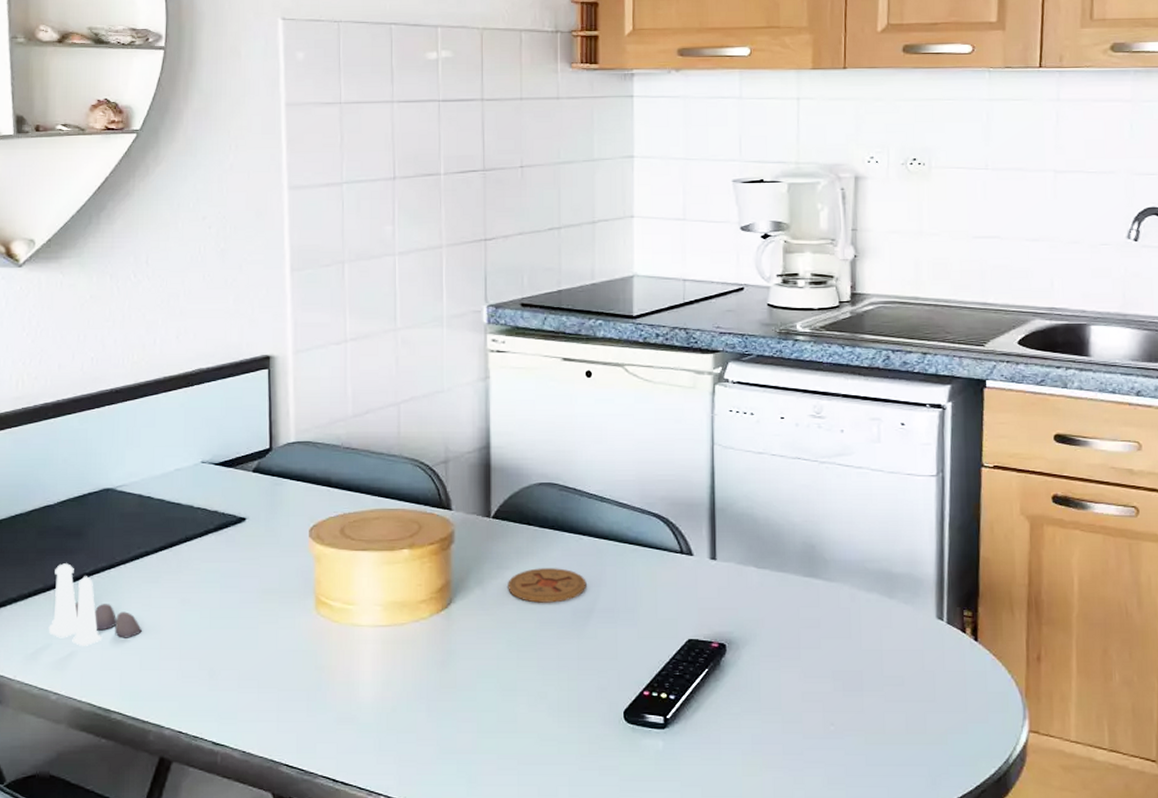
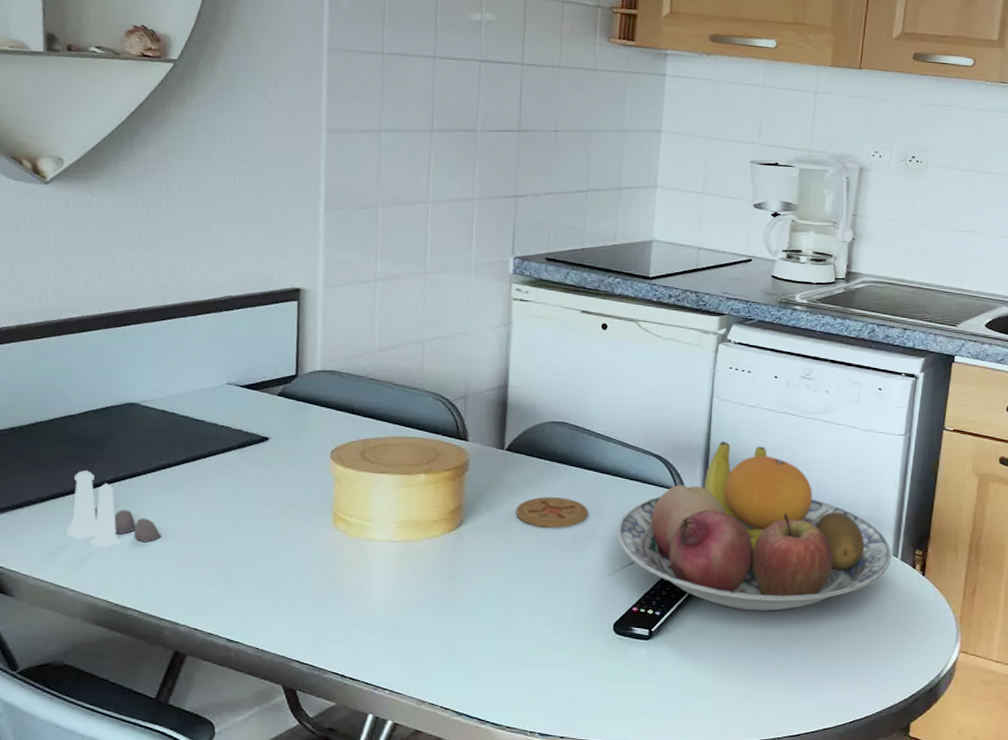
fruit bowl: none [619,494,936,690] -> present [617,441,892,612]

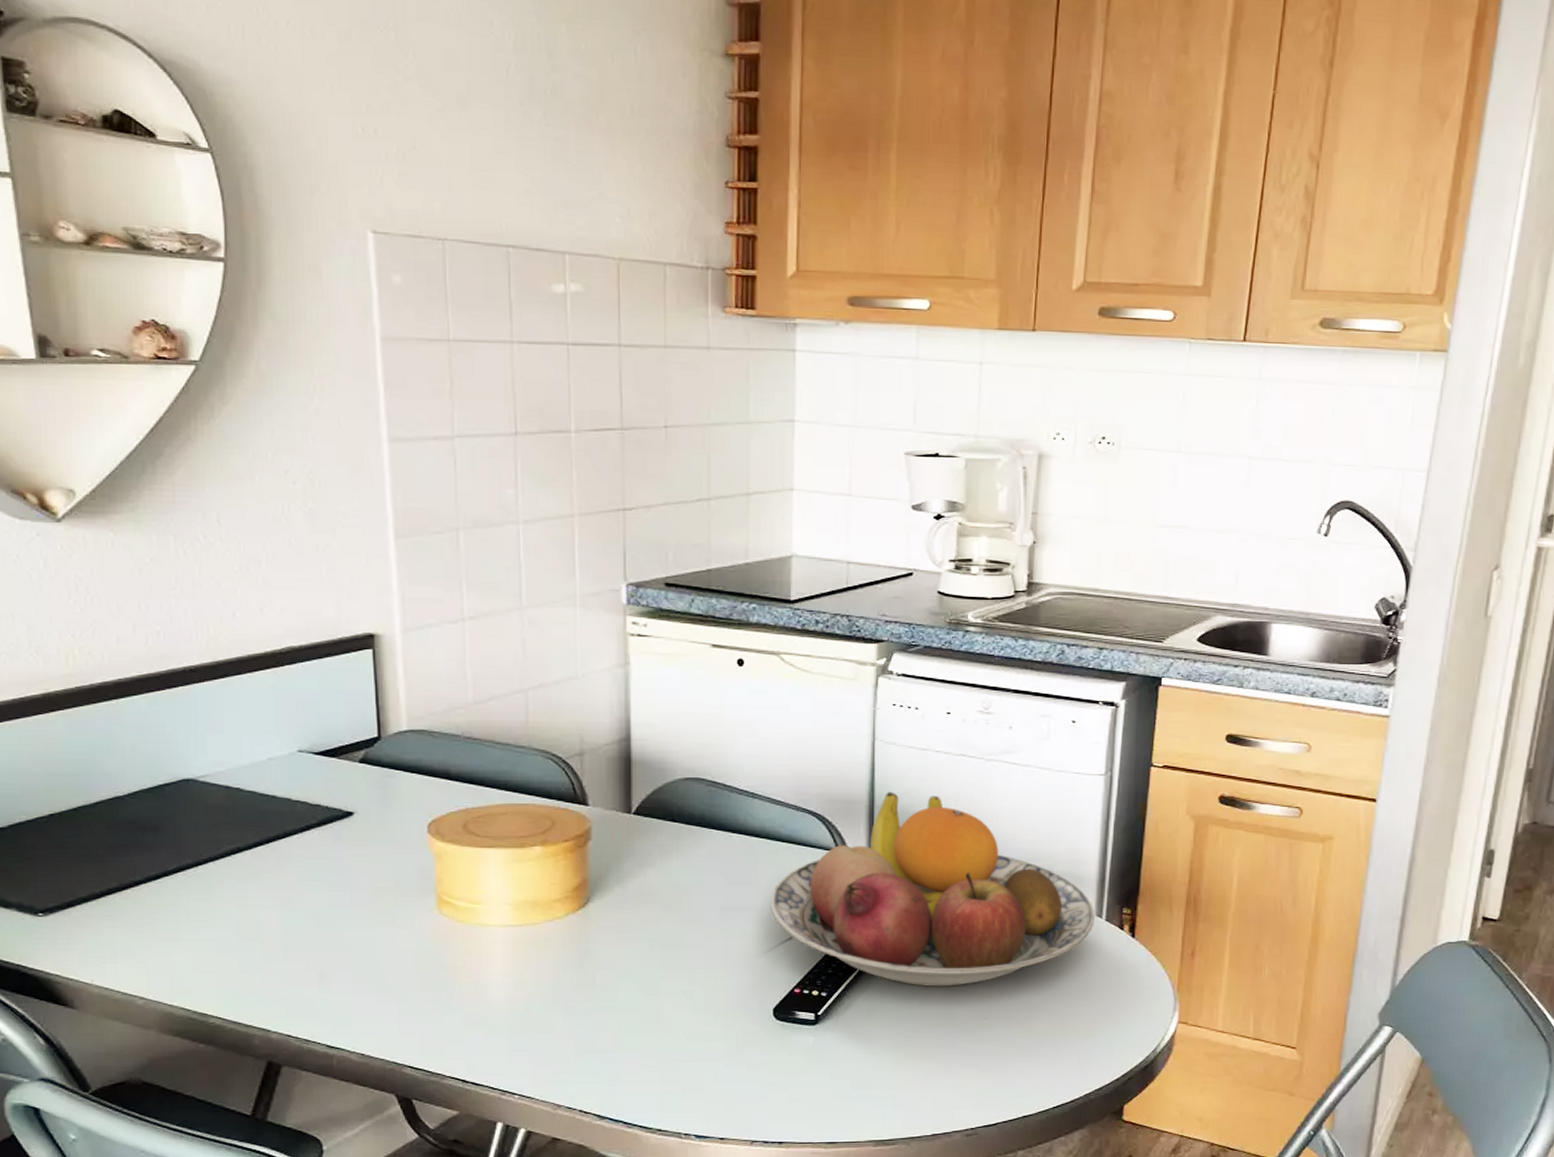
salt and pepper shaker set: present [66,470,161,548] -> none [127,860,239,948]
coaster: present [516,497,589,528] -> none [650,866,736,902]

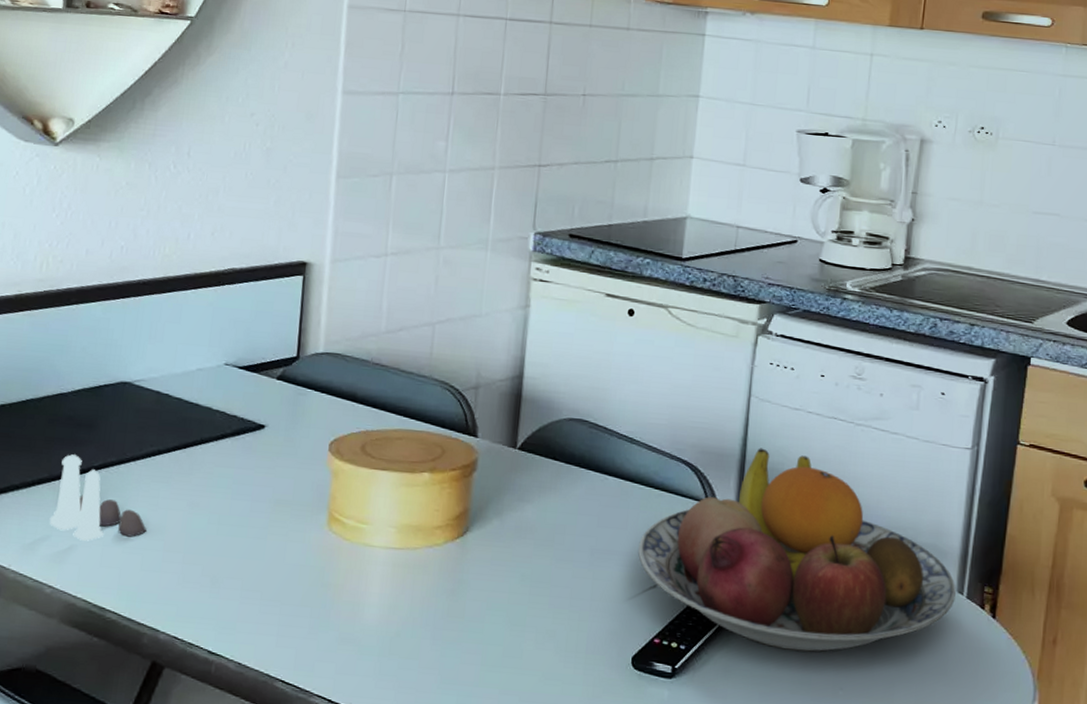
salt and pepper shaker set: none [127,860,239,948] -> present [49,454,147,541]

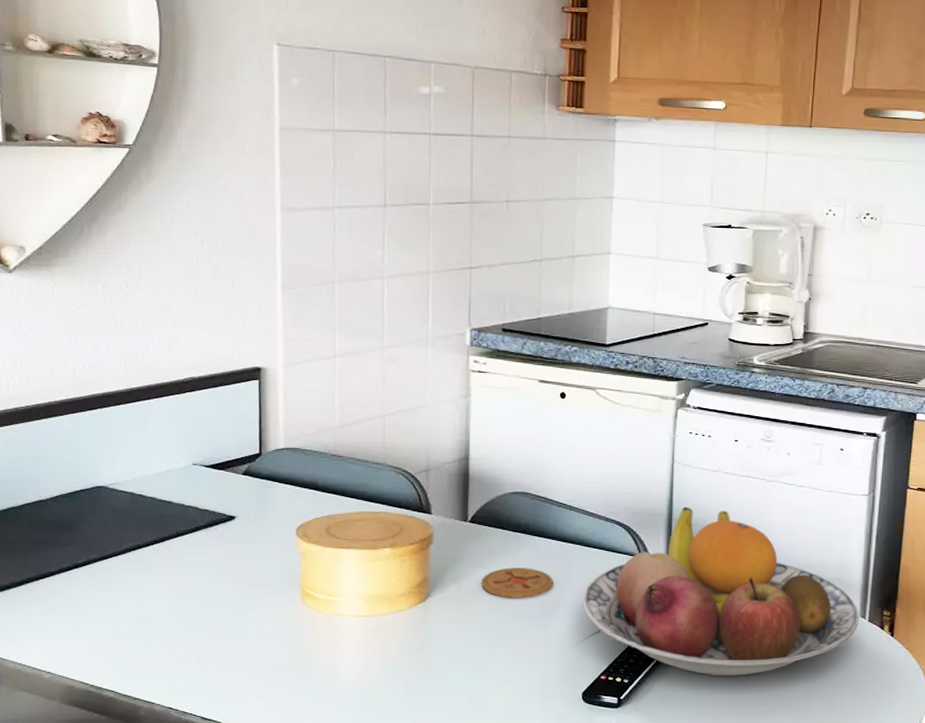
salt and pepper shaker set: present [49,454,147,541] -> none [41,554,134,630]
coaster: none [527,504,608,542] -> present [481,567,553,598]

